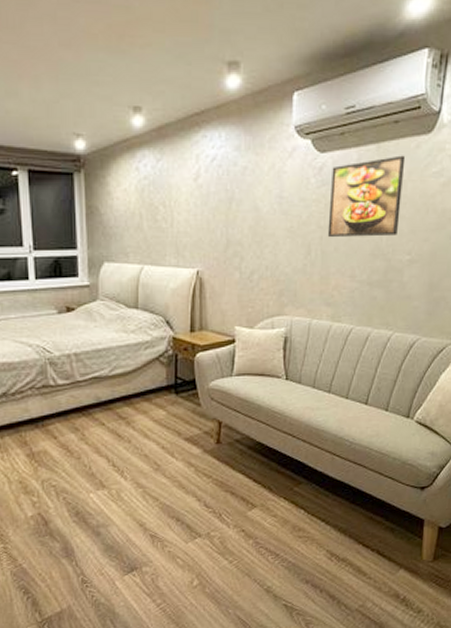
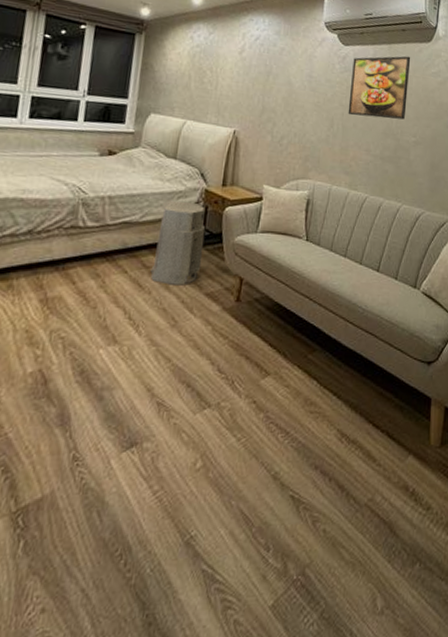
air purifier: none [127,351,178,433] -> present [150,200,206,286]

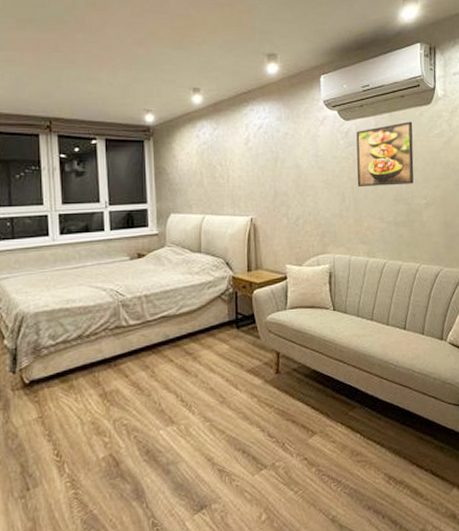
air purifier: present [150,200,206,286] -> none [194,290,239,367]

